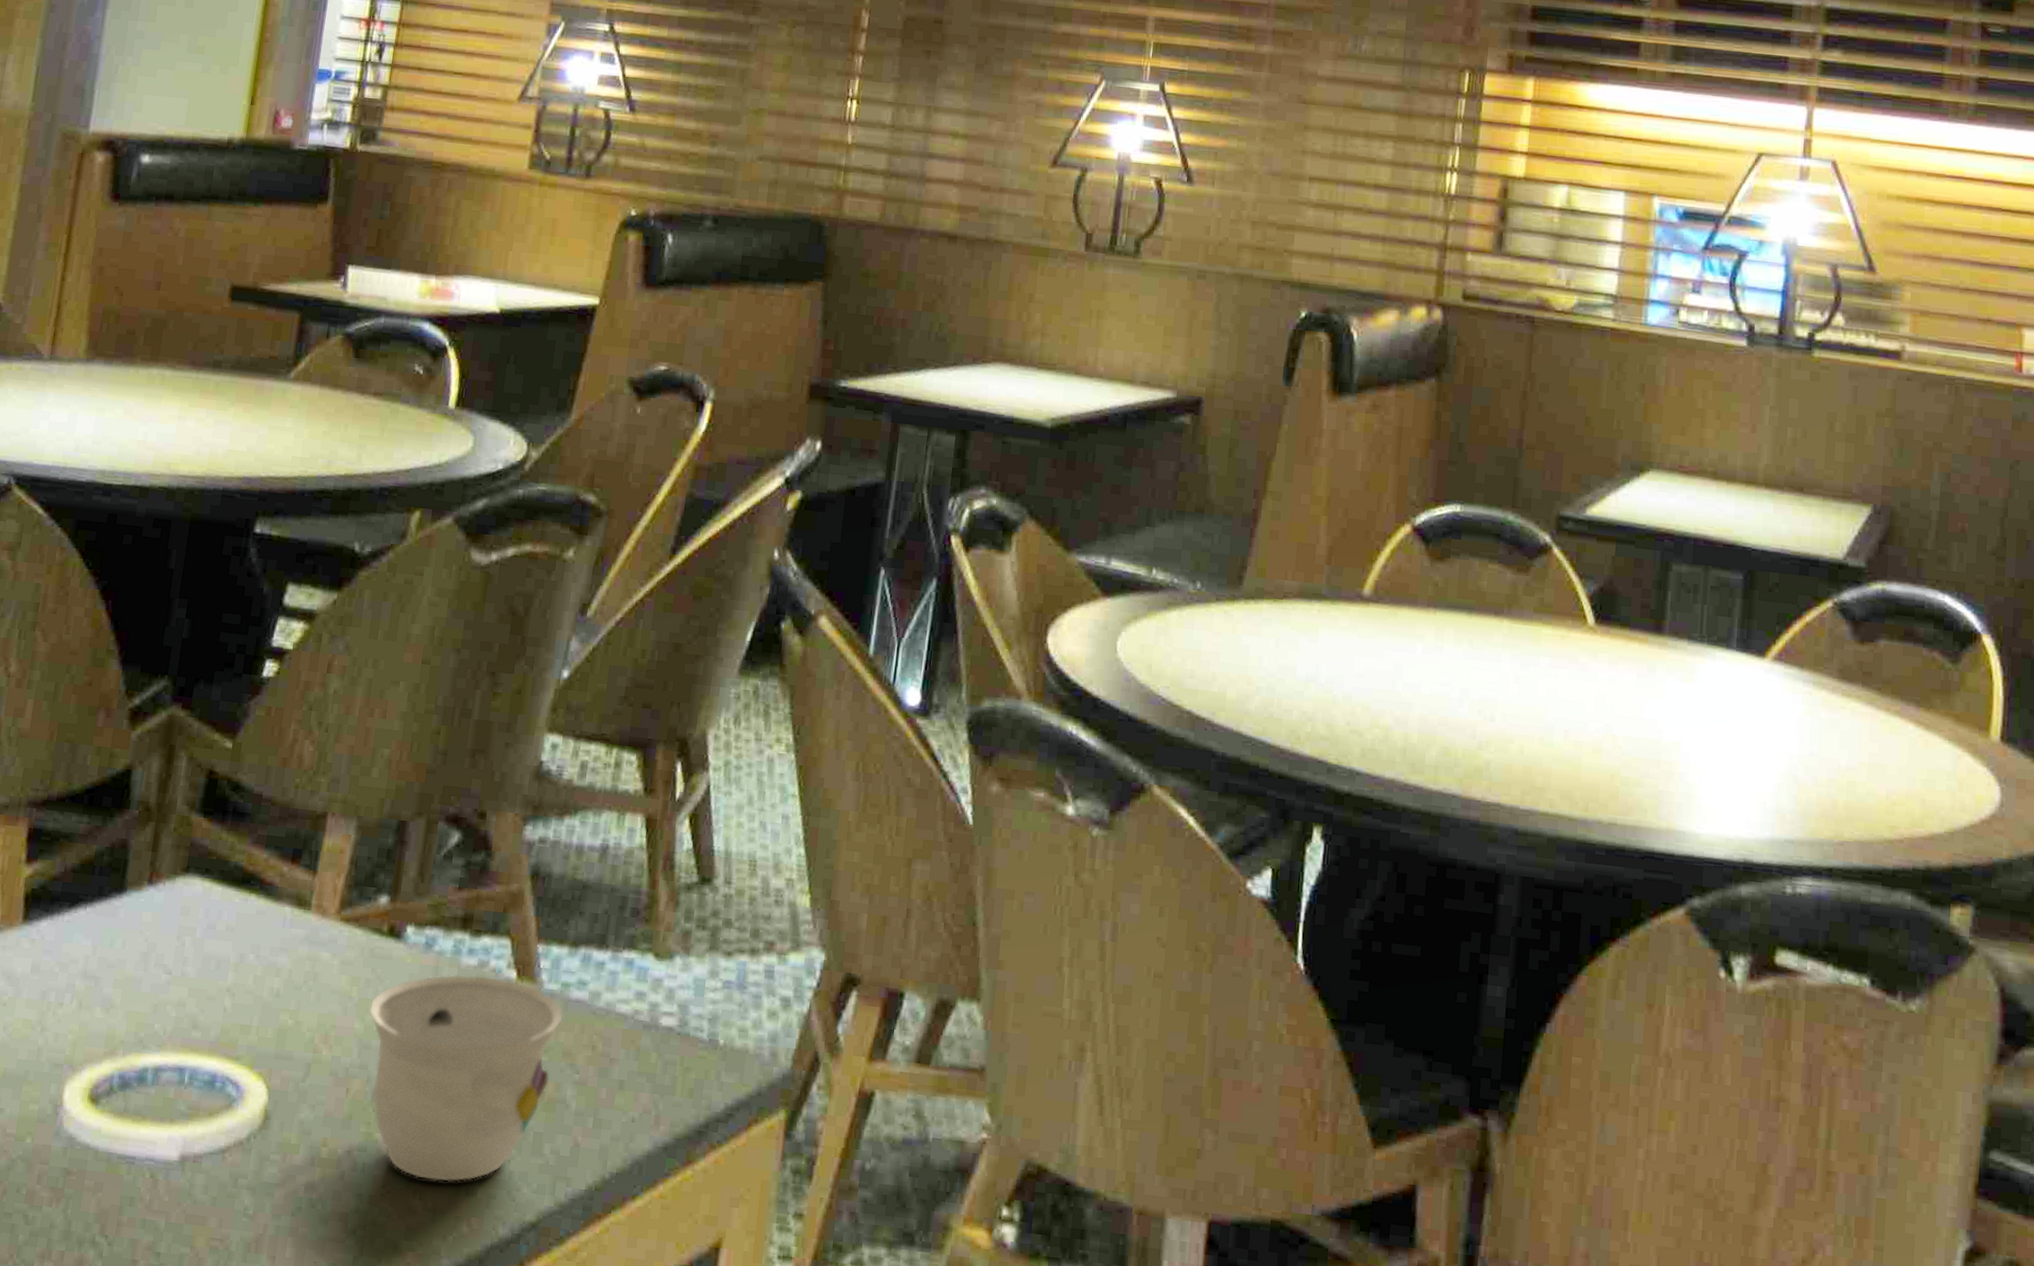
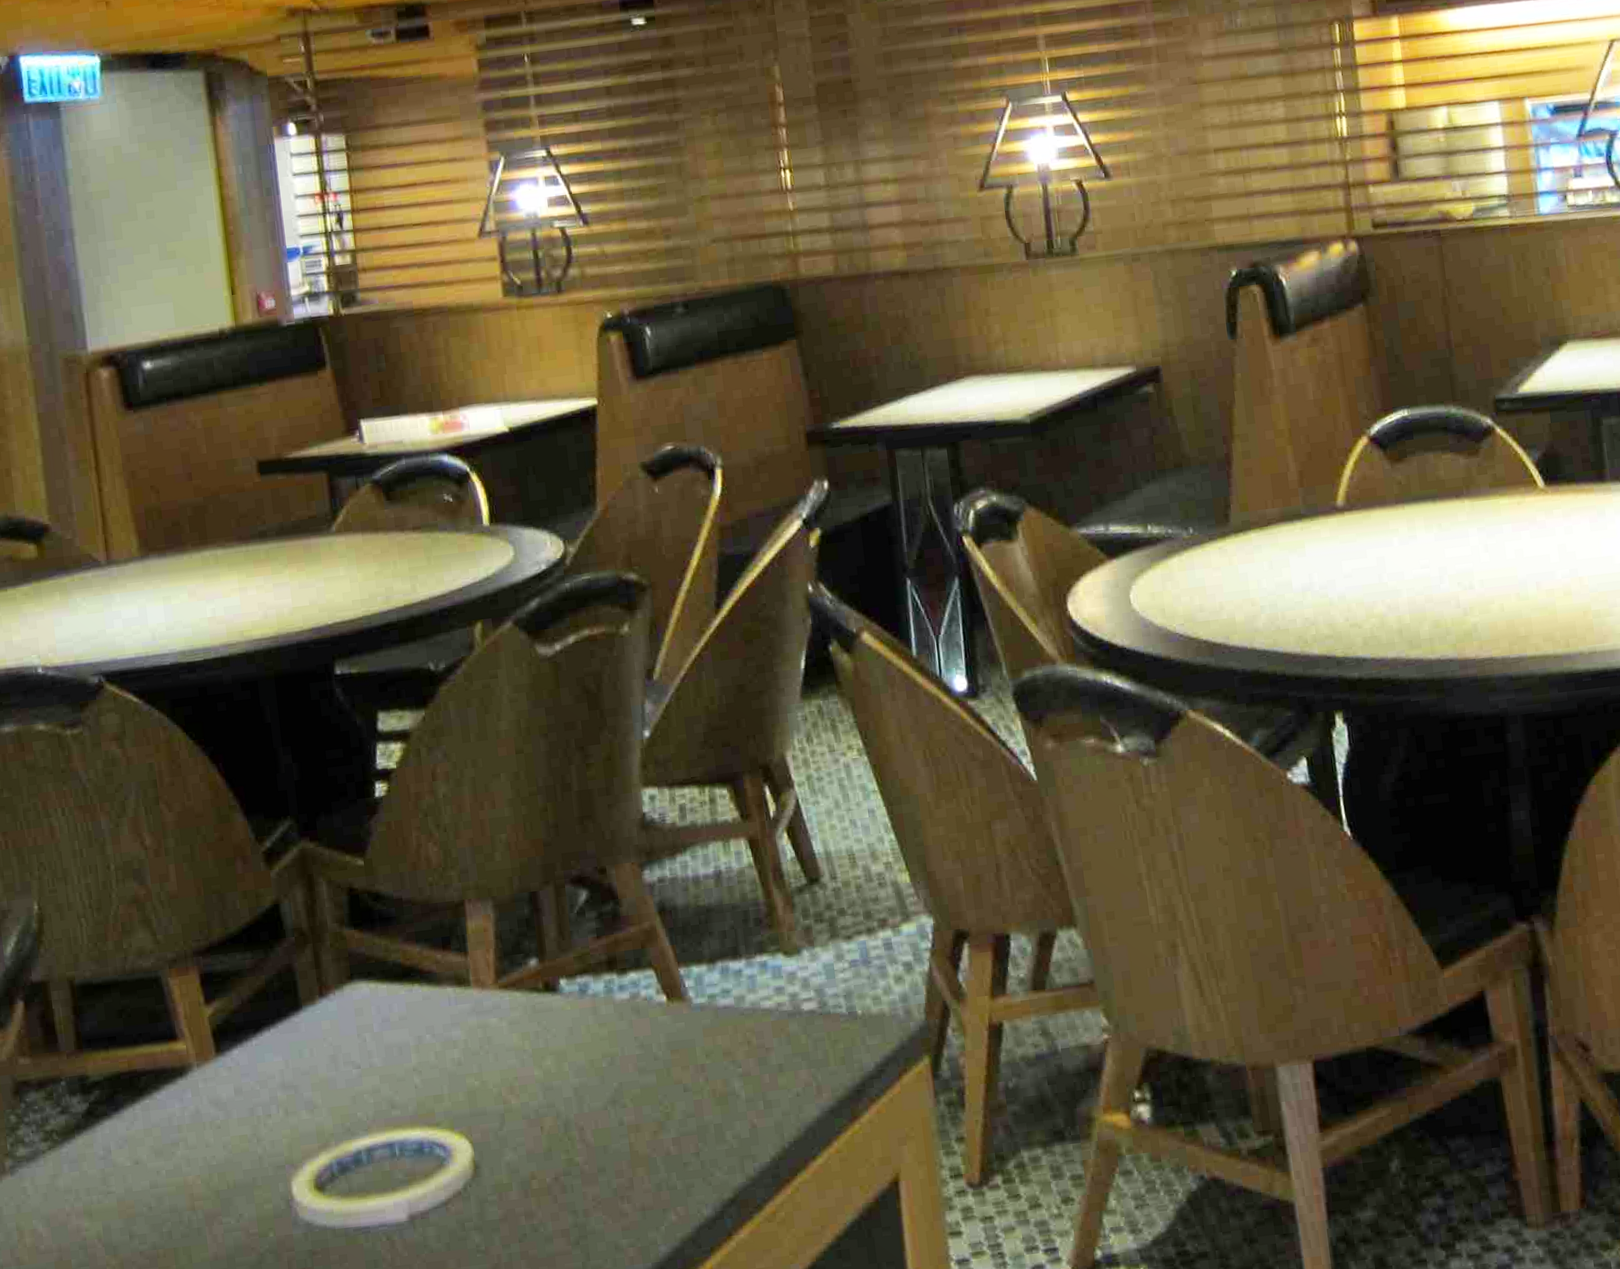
teacup: present [369,974,564,1182] -> none [543,1003,717,1186]

